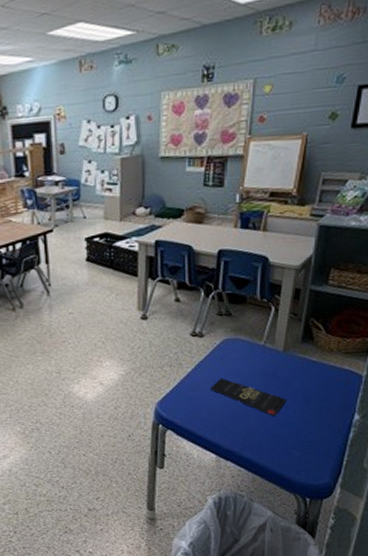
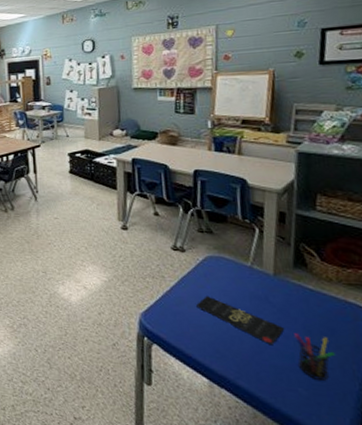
pen holder: none [294,403,326,441] -> present [294,333,335,381]

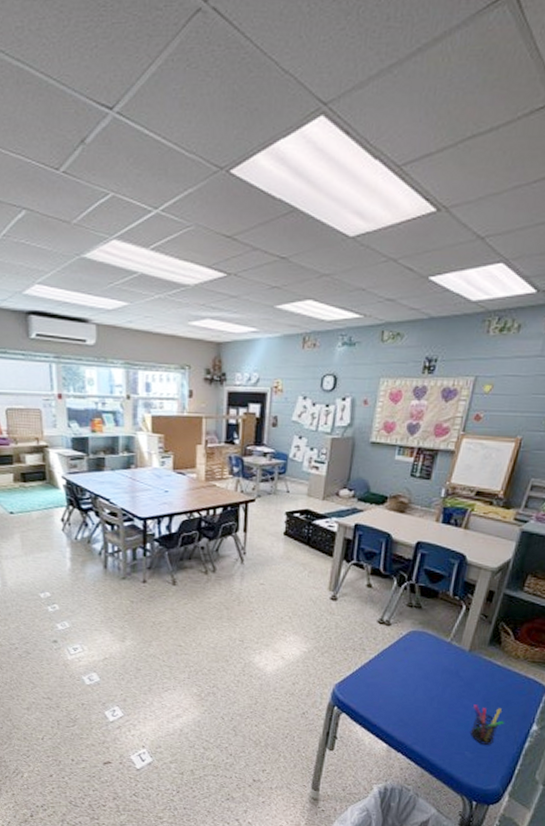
playing card: present [196,296,285,344] -> none [391,669,467,714]

